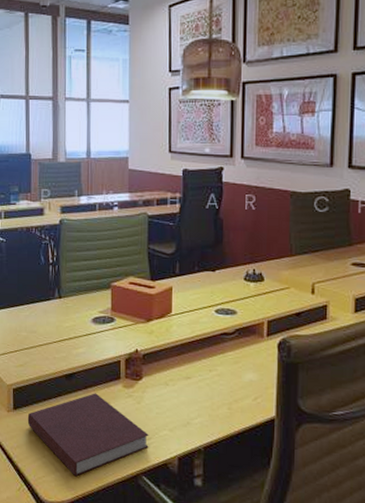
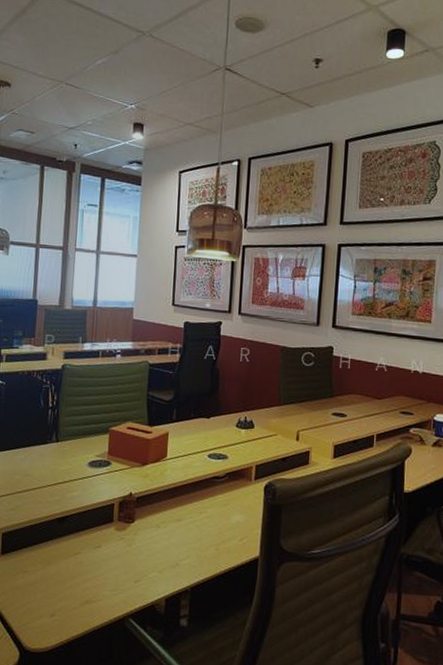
notebook: present [27,393,149,477] -> none [15,536,138,622]

